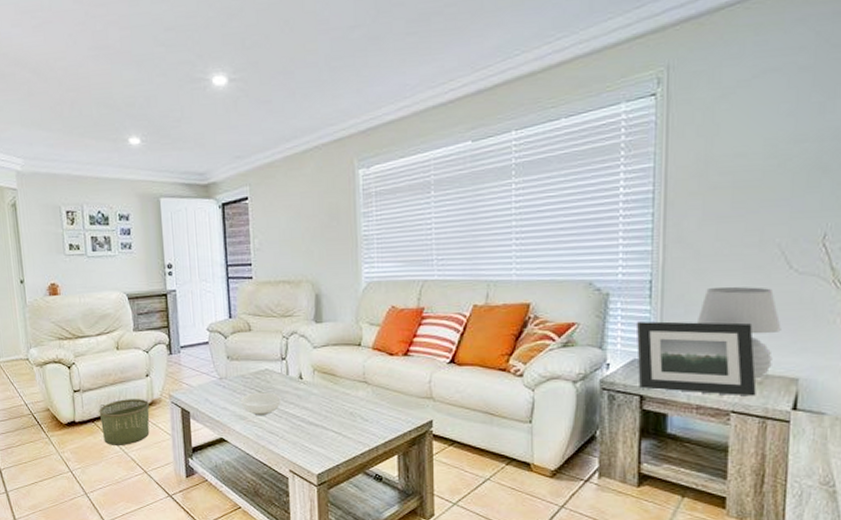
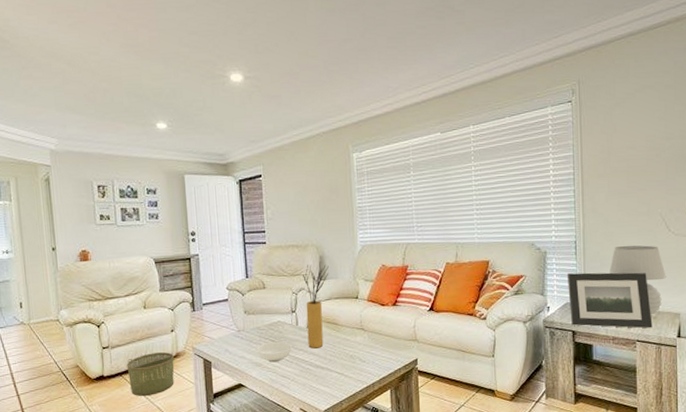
vase: none [295,300,326,402] -> present [303,261,329,349]

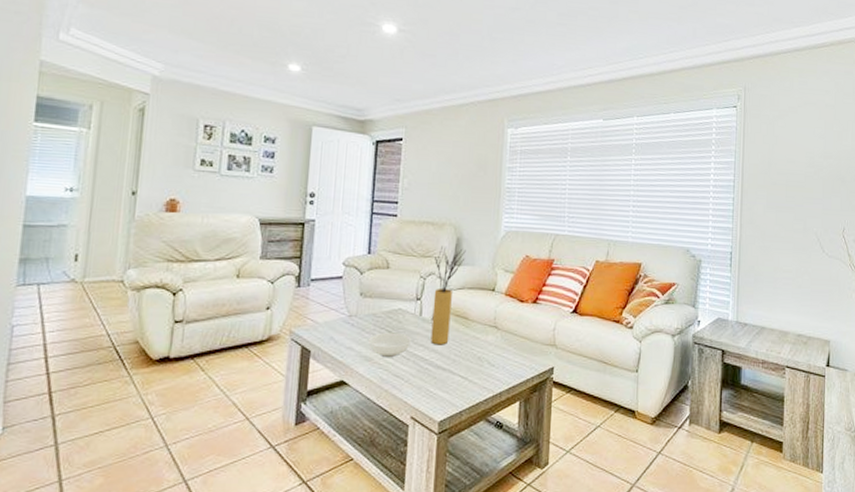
basket: present [126,352,175,396] -> none [201,333,265,387]
picture frame: present [566,272,653,329] -> none [720,286,803,354]
table lamp: present [610,245,666,315] -> none [763,262,818,340]

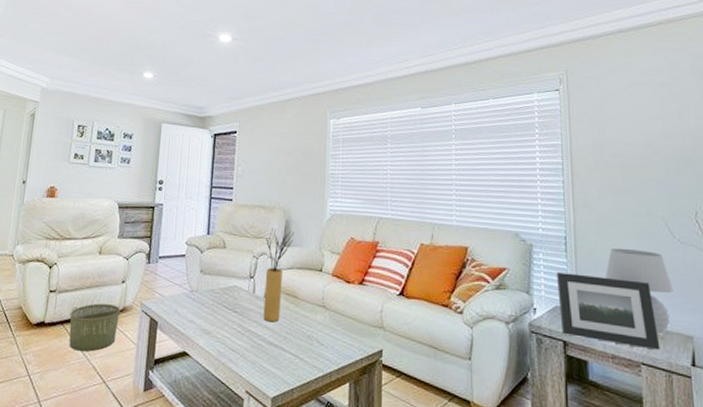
basket: none [201,333,265,387] -> present [69,303,120,352]
bowl: present [369,332,412,358] -> none [208,307,246,332]
picture frame: none [720,286,803,354] -> present [556,272,660,350]
table lamp: none [763,262,818,340] -> present [606,248,673,335]

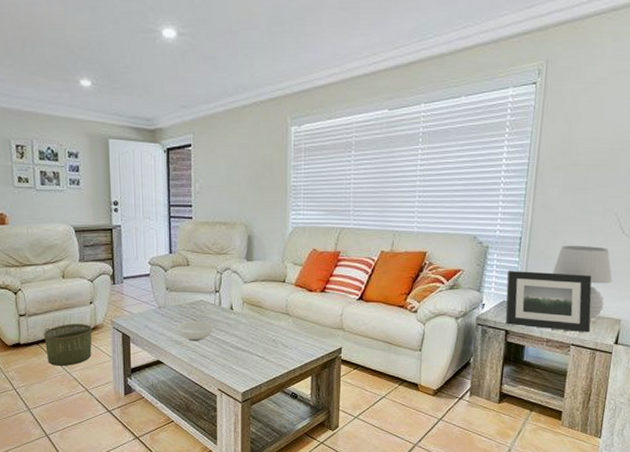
bowl: none [208,307,246,332] -> present [177,320,214,342]
vase: present [263,226,294,322] -> none [229,241,257,330]

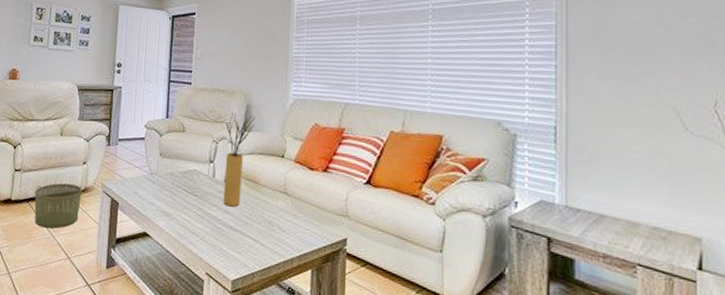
bowl: present [177,320,214,342] -> none [167,191,206,215]
vase: none [229,241,257,330] -> present [223,110,255,207]
picture frame: present [505,271,592,333] -> none [542,164,661,252]
table lamp: present [553,245,613,320] -> none [601,139,681,235]

